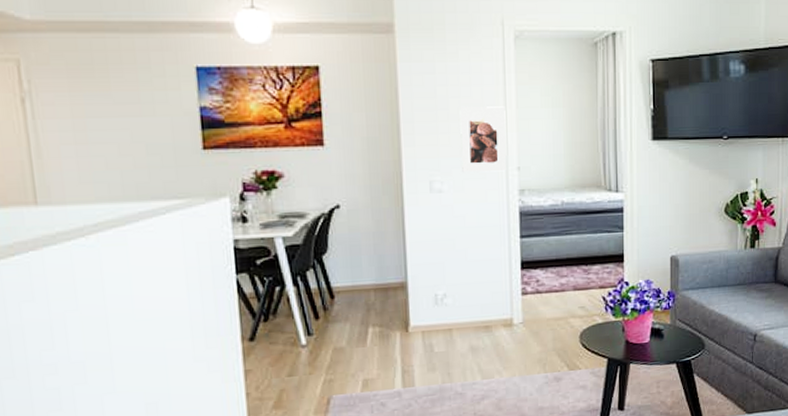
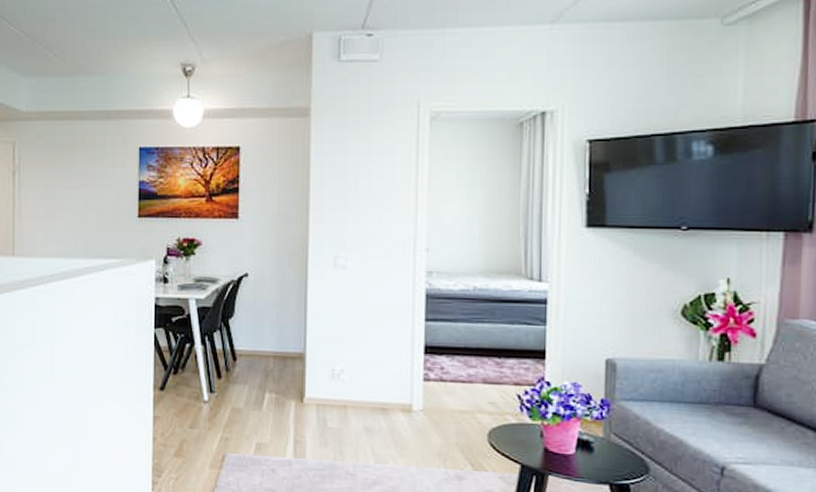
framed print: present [459,106,507,173] -> none [368,186,417,252]

